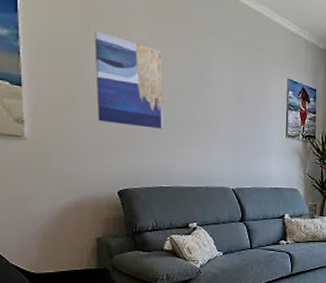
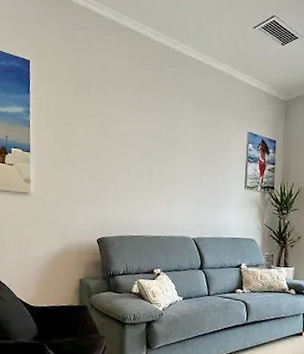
wall art: present [94,30,164,129] -> none [83,102,136,184]

